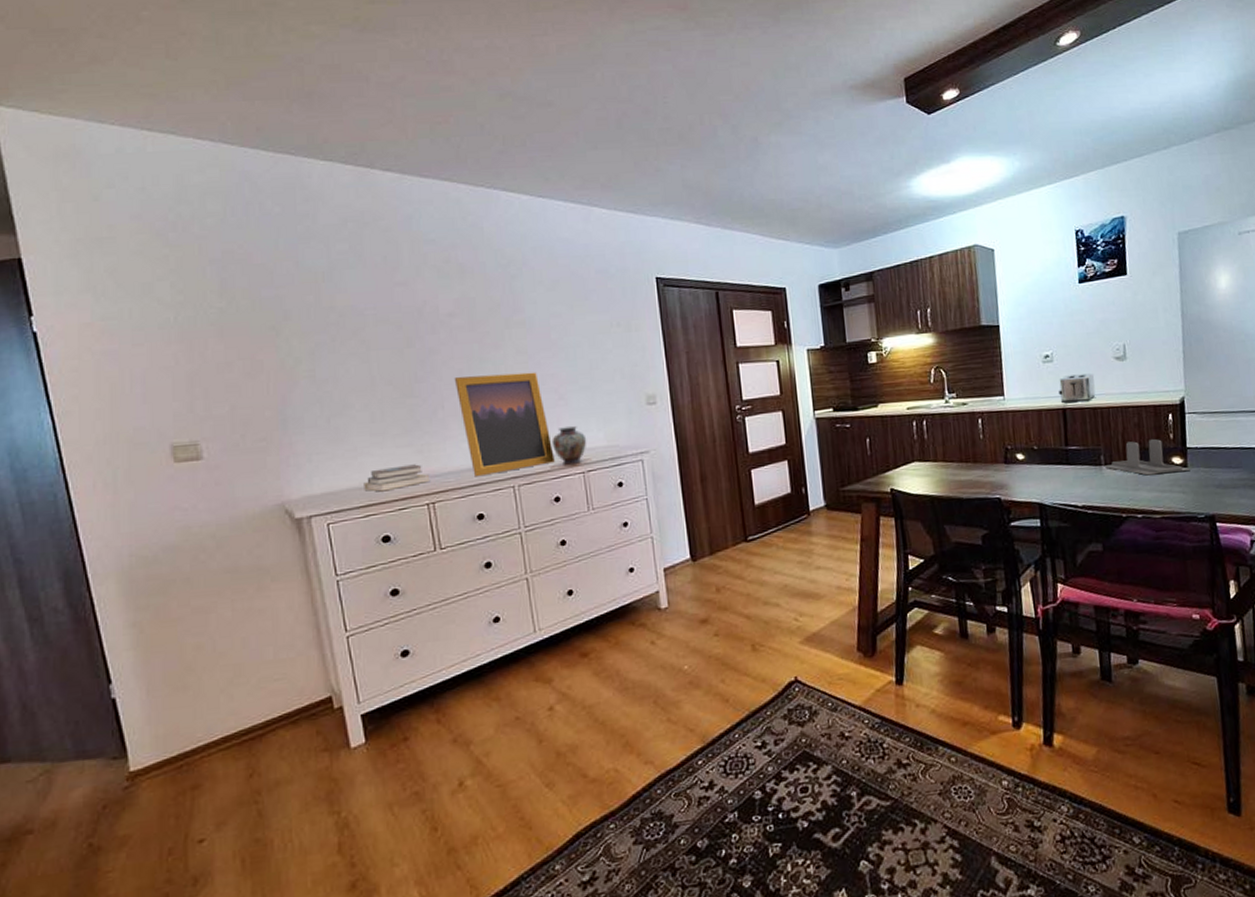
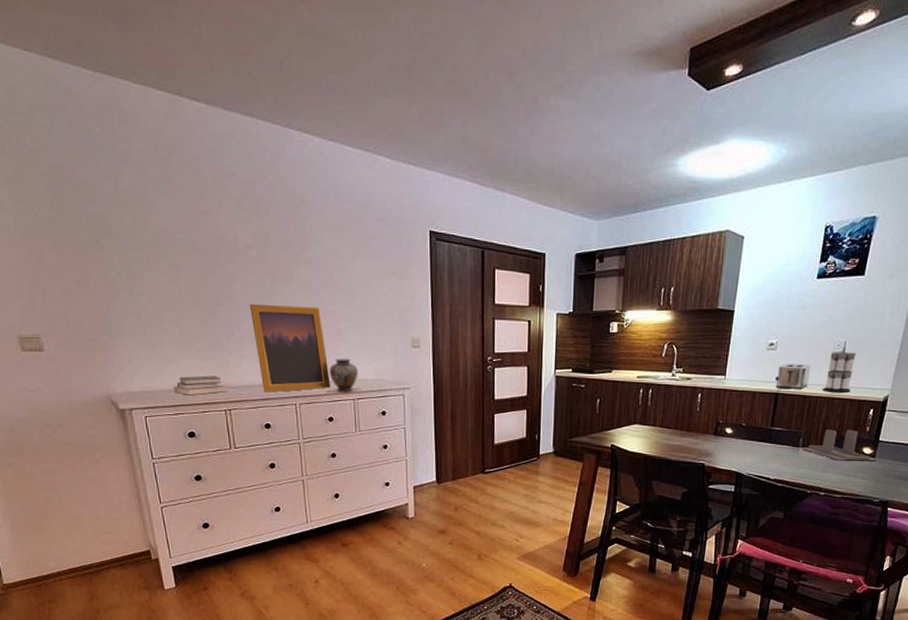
spice rack: none [1111,350,1143,402] -> present [823,346,857,394]

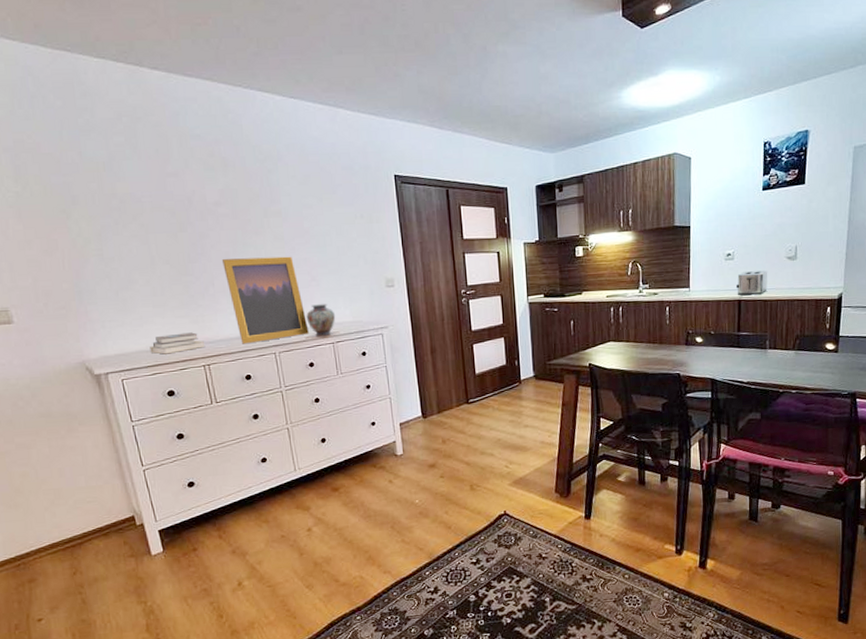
napkin holder: present [802,429,877,462] -> none [769,327,840,359]
spice rack: present [823,346,857,394] -> none [781,251,808,295]

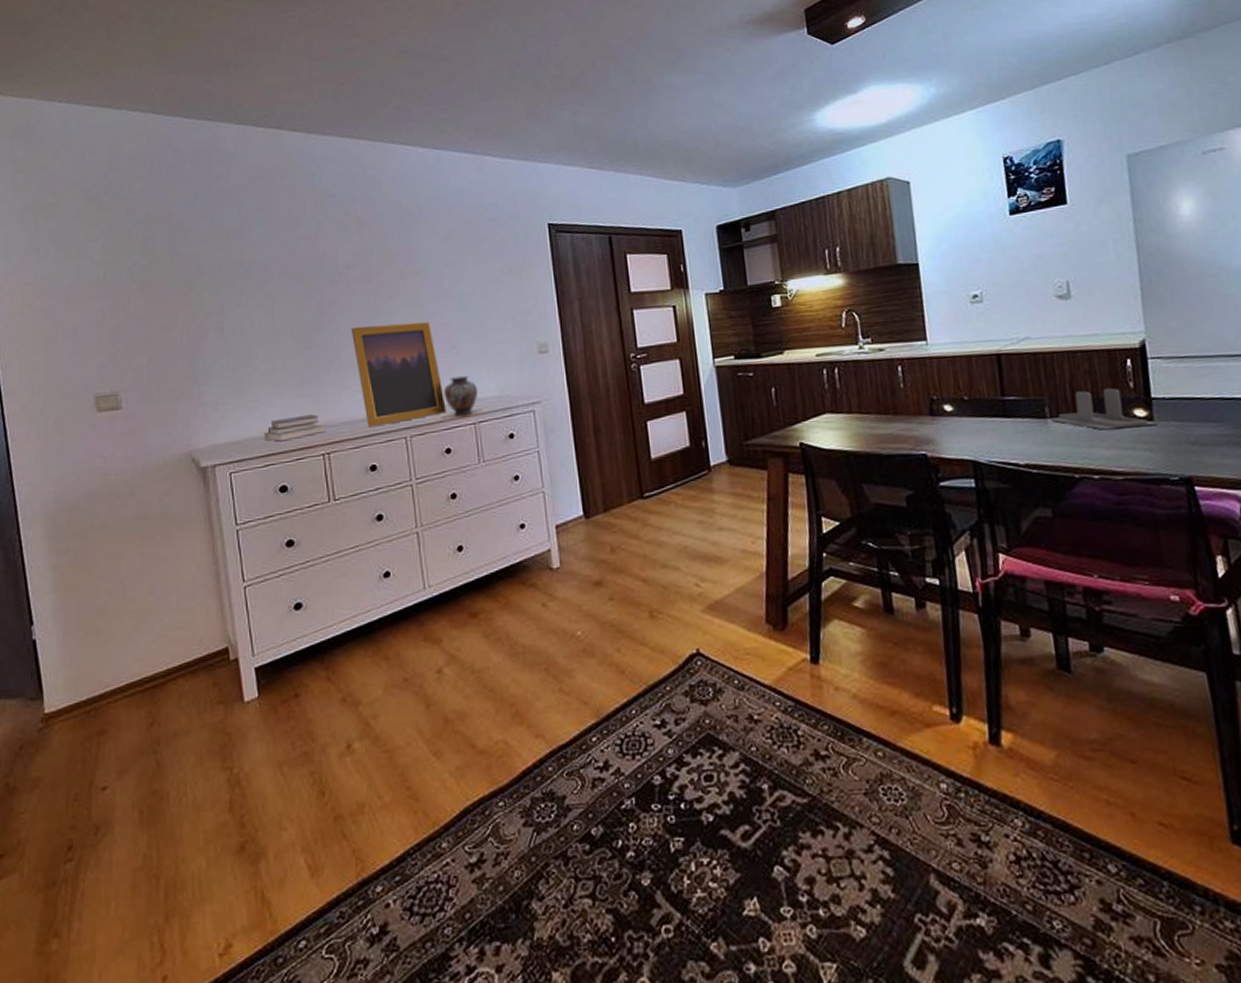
toaster: present [736,271,768,296] -> none [990,314,1036,349]
napkin holder: none [769,327,840,359] -> present [1050,387,1158,430]

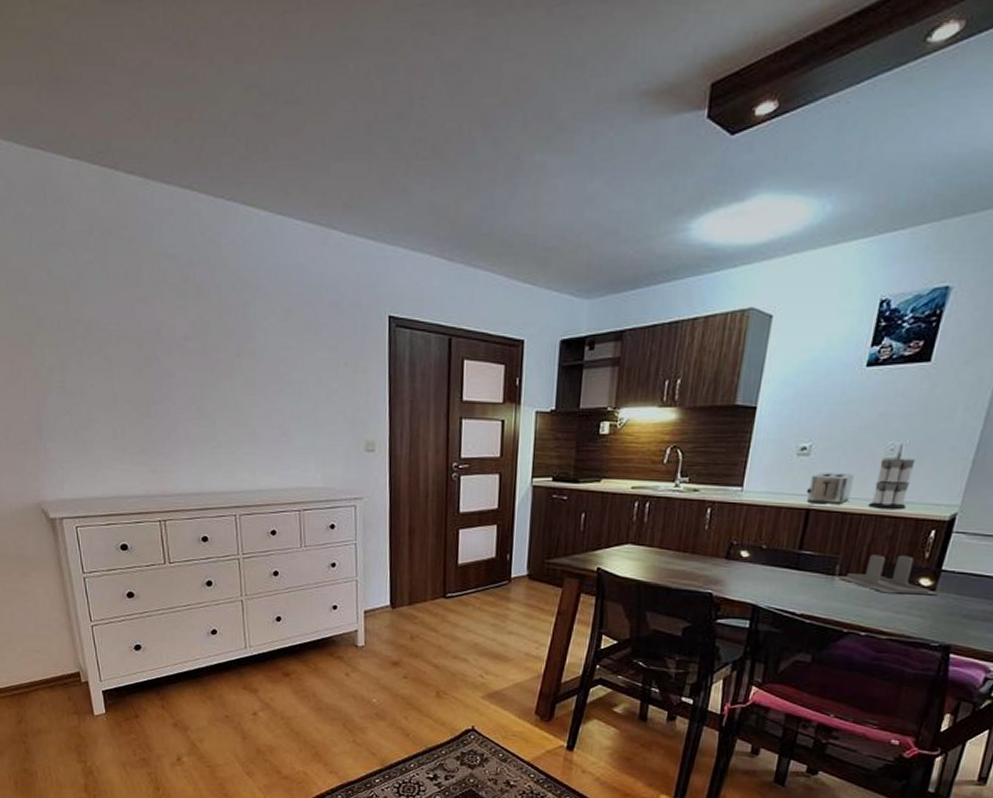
books: present [264,414,327,442] -> none [106,482,163,504]
picture frame: present [350,321,446,428] -> none [187,403,274,502]
decorative vase: present [440,375,483,420] -> none [268,463,308,504]
toaster: none [990,314,1036,349] -> present [807,473,855,505]
spice rack: none [1053,287,1094,346] -> present [869,451,916,510]

